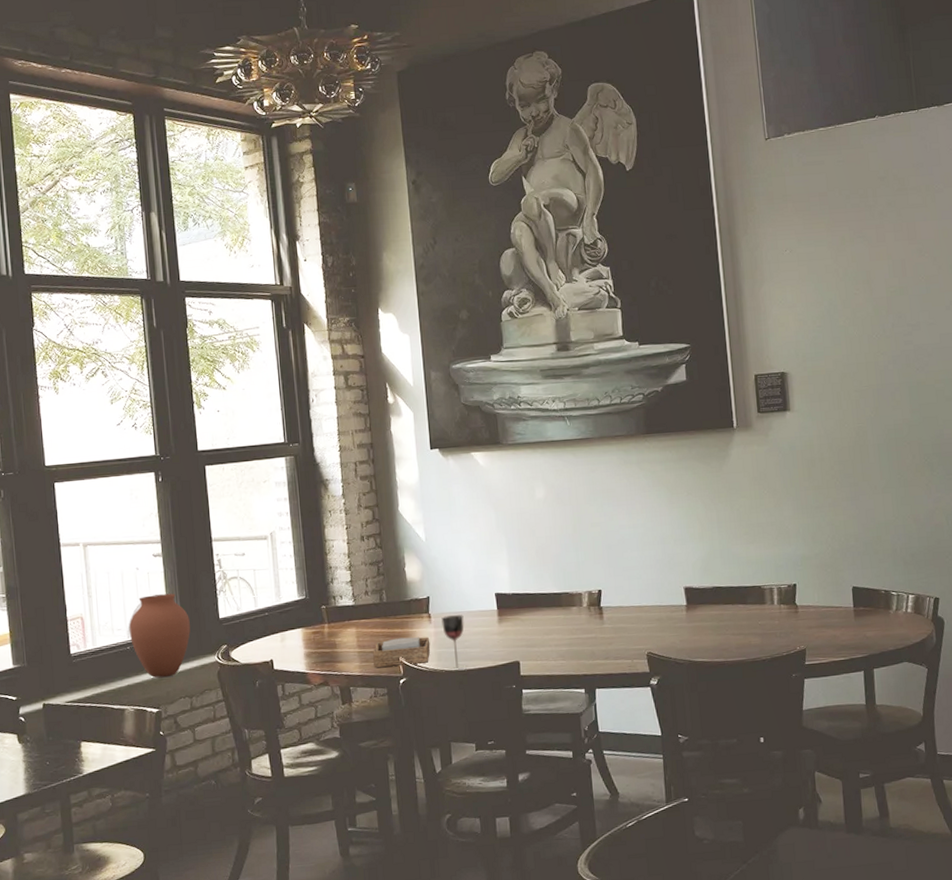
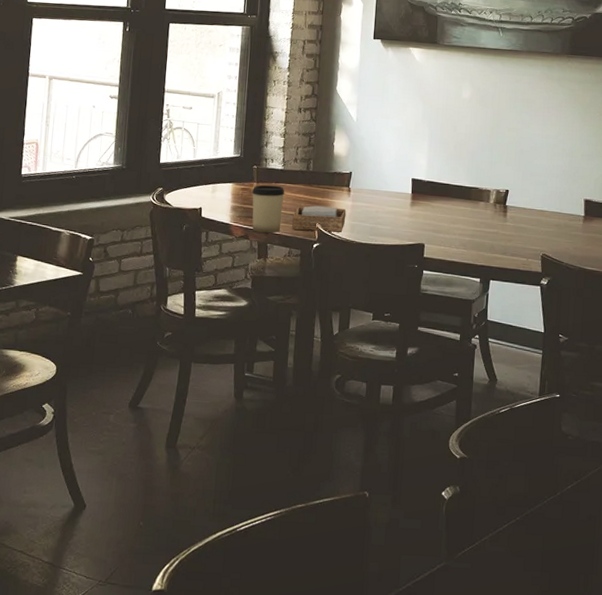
vase: present [128,593,191,679] -> none [77,132,133,209]
cup: none [324,623,361,677] -> present [251,185,285,233]
wineglass: present [441,615,467,671] -> none [359,192,380,246]

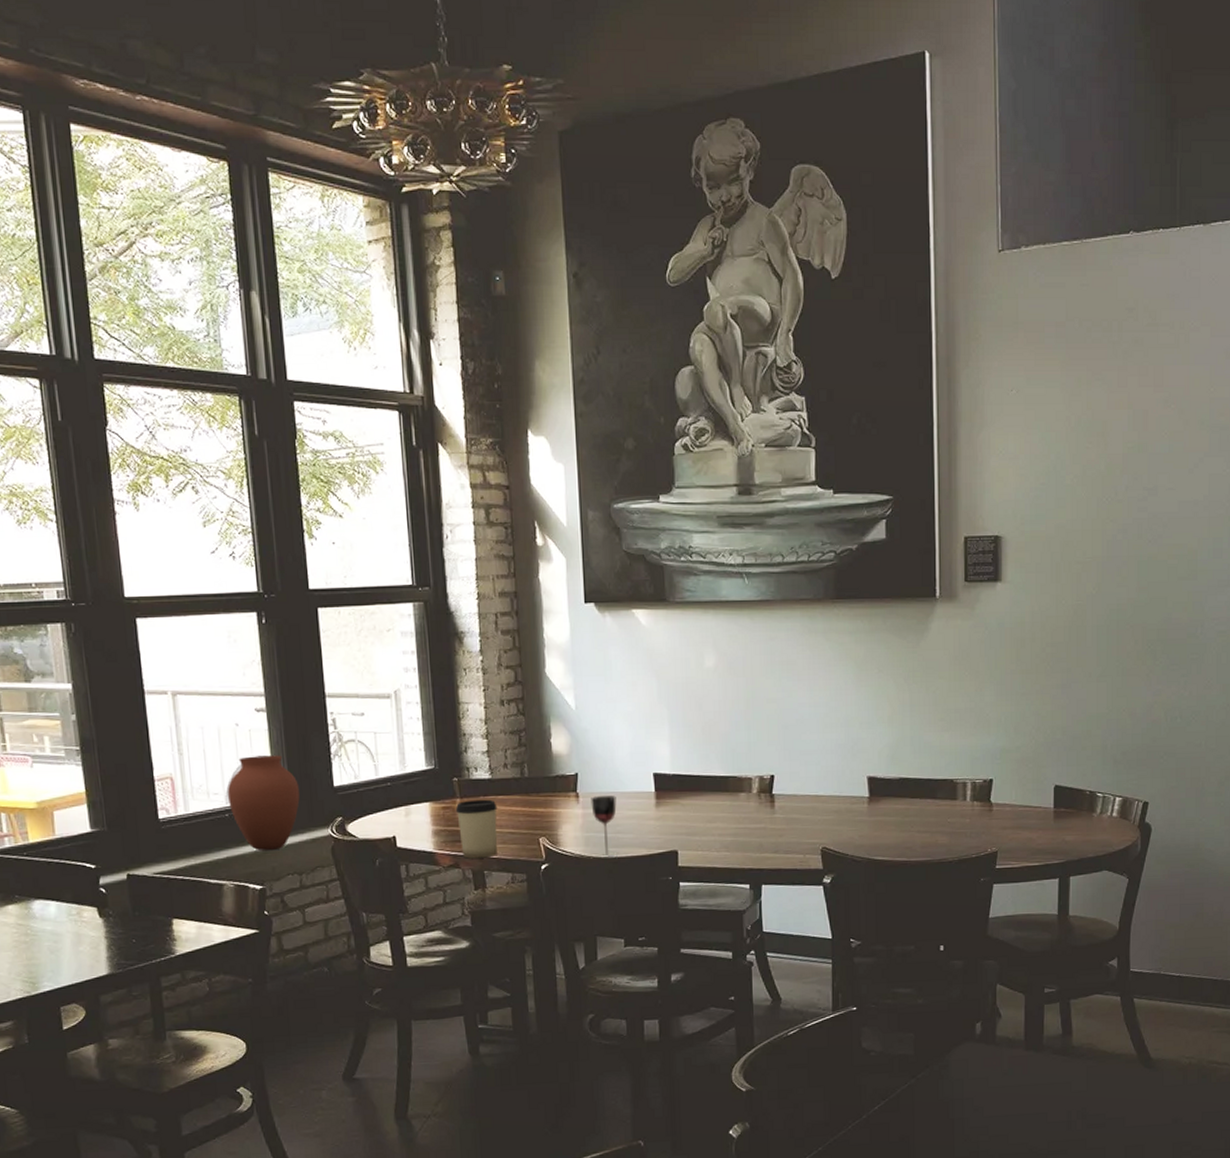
vase: none [77,132,133,209] -> present [227,755,300,851]
napkin holder: present [292,205,347,232] -> none [511,817,578,850]
wineglass: none [359,192,380,246] -> present [591,796,618,859]

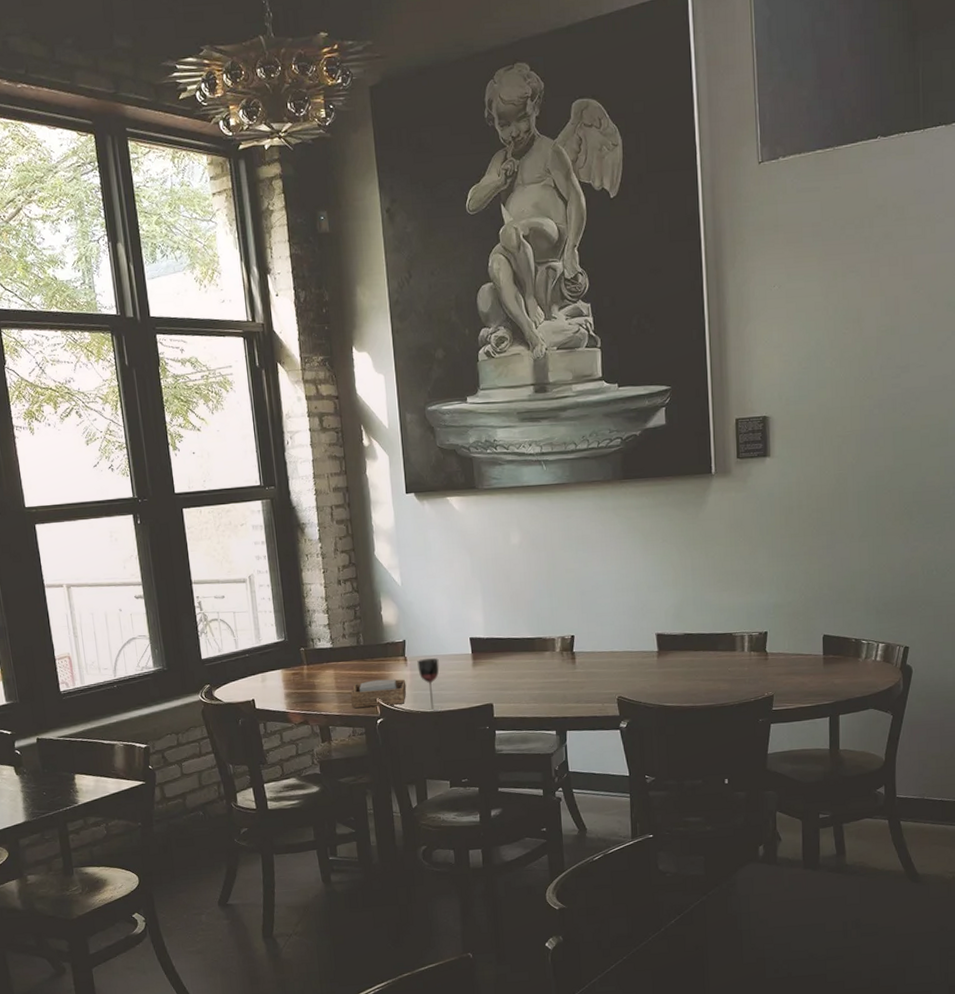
vase: present [227,755,300,851] -> none [114,634,174,716]
cup: present [455,799,498,859] -> none [303,665,340,716]
napkin holder: none [511,817,578,850] -> present [351,678,407,708]

